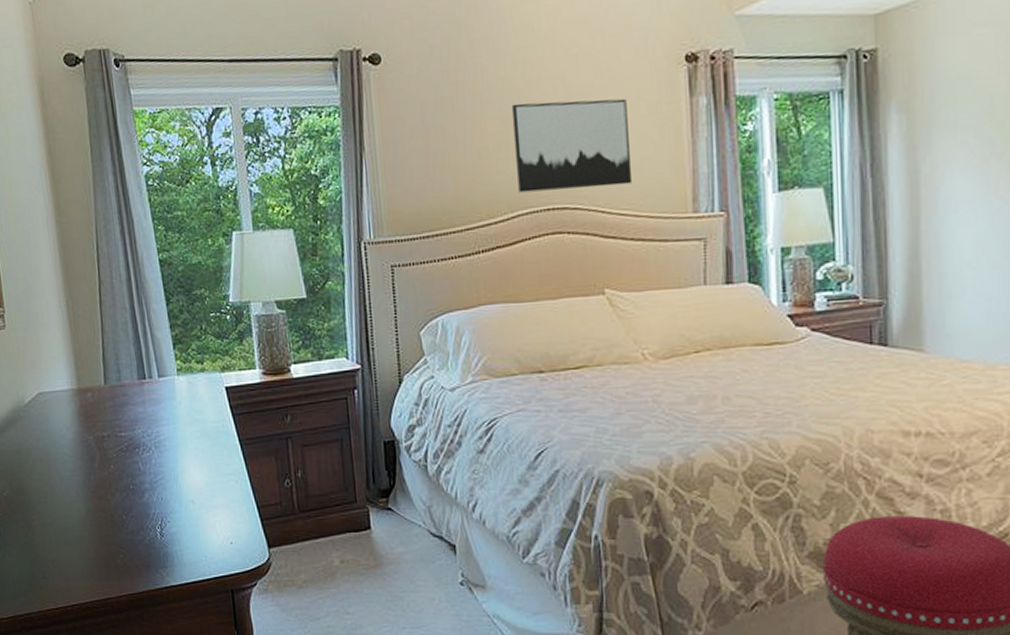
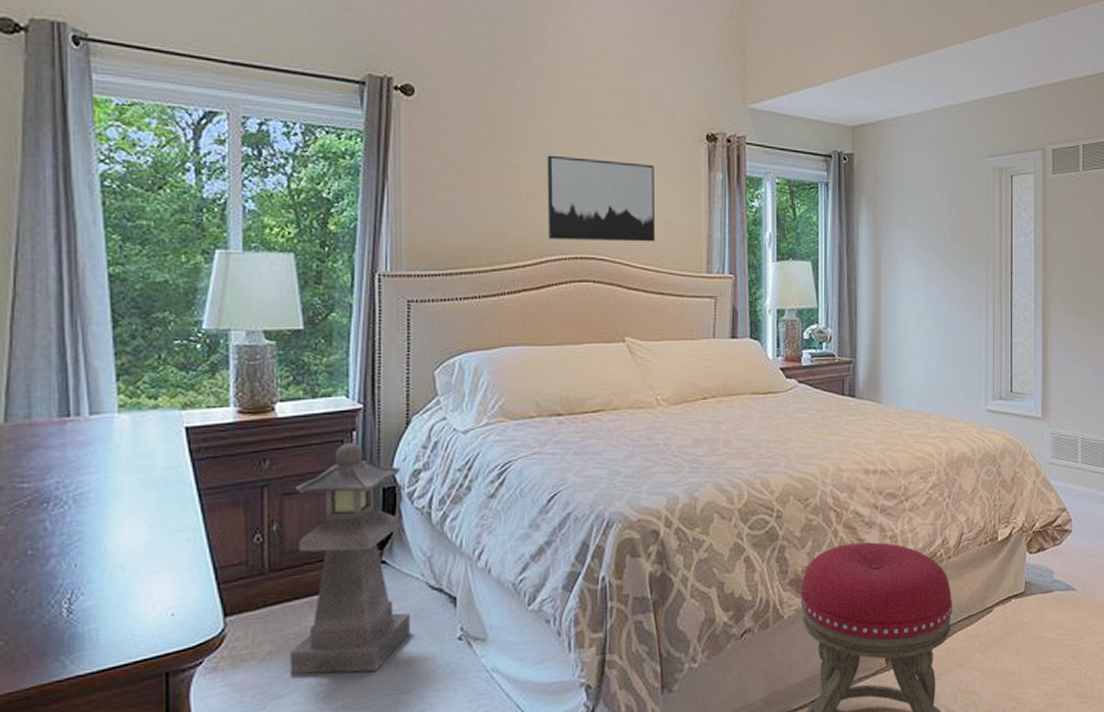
lantern: none [313,399,418,605] -> present [290,442,411,674]

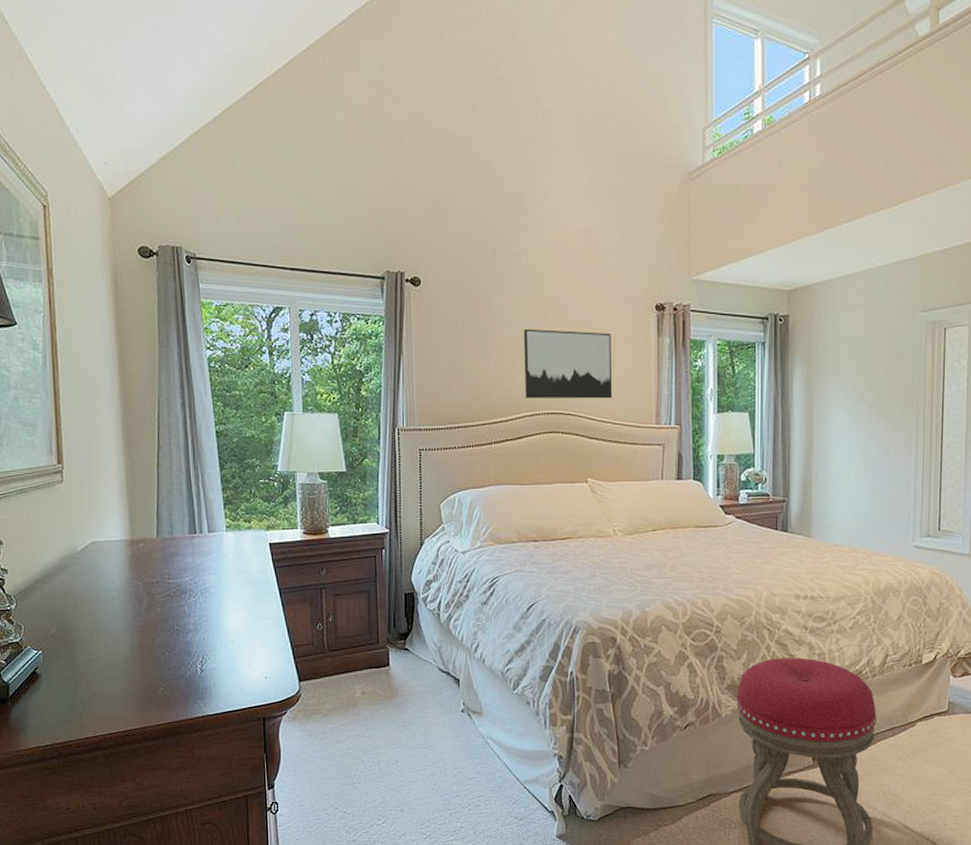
lantern: present [290,442,411,674] -> none [344,557,427,730]

